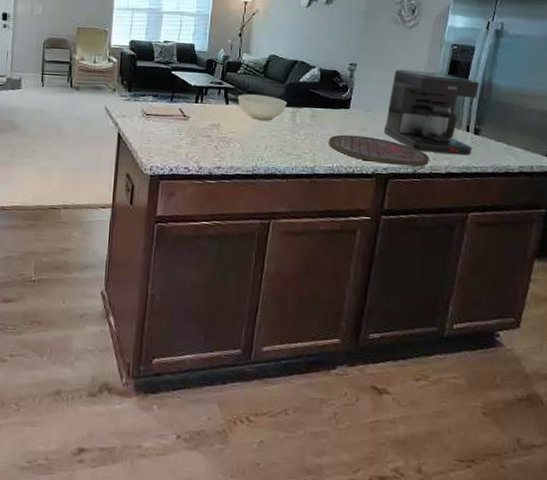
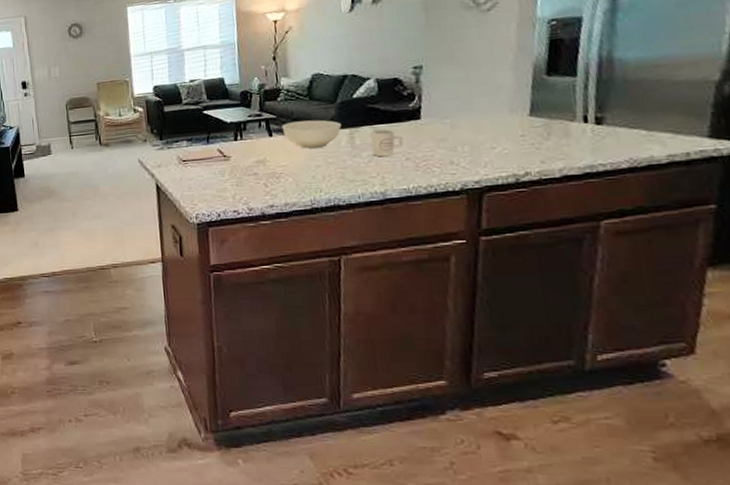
mug: none [308,113,334,137] -> present [370,129,404,157]
cutting board: present [329,134,429,168] -> none [399,147,536,178]
coffee maker: present [383,69,480,156] -> none [468,56,596,156]

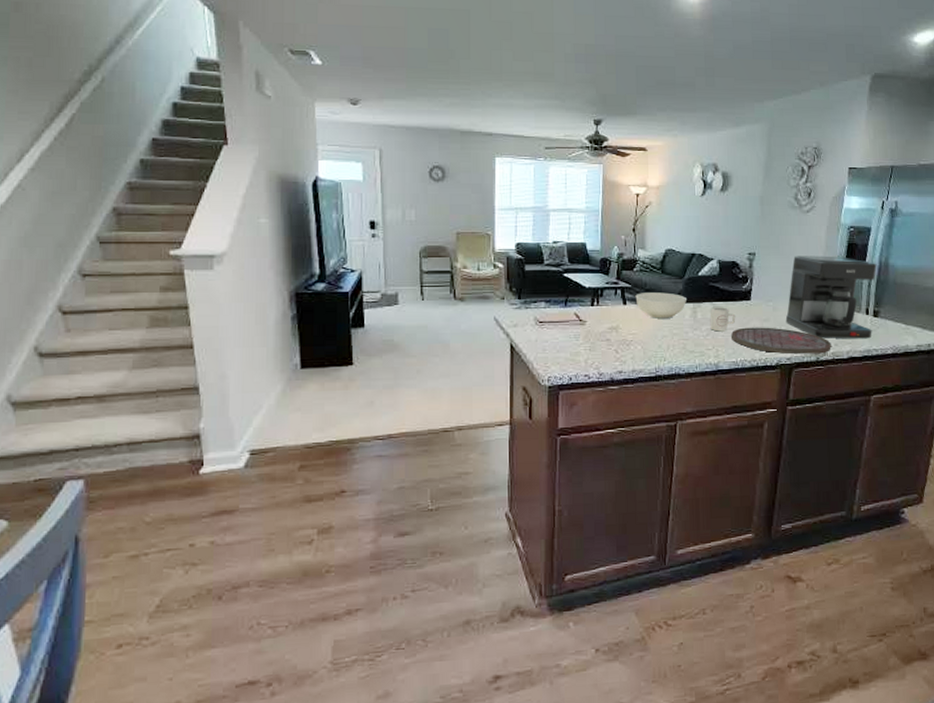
cutting board: none [399,147,536,178] -> present [731,327,831,355]
coffee maker: none [468,56,596,156] -> present [785,256,877,339]

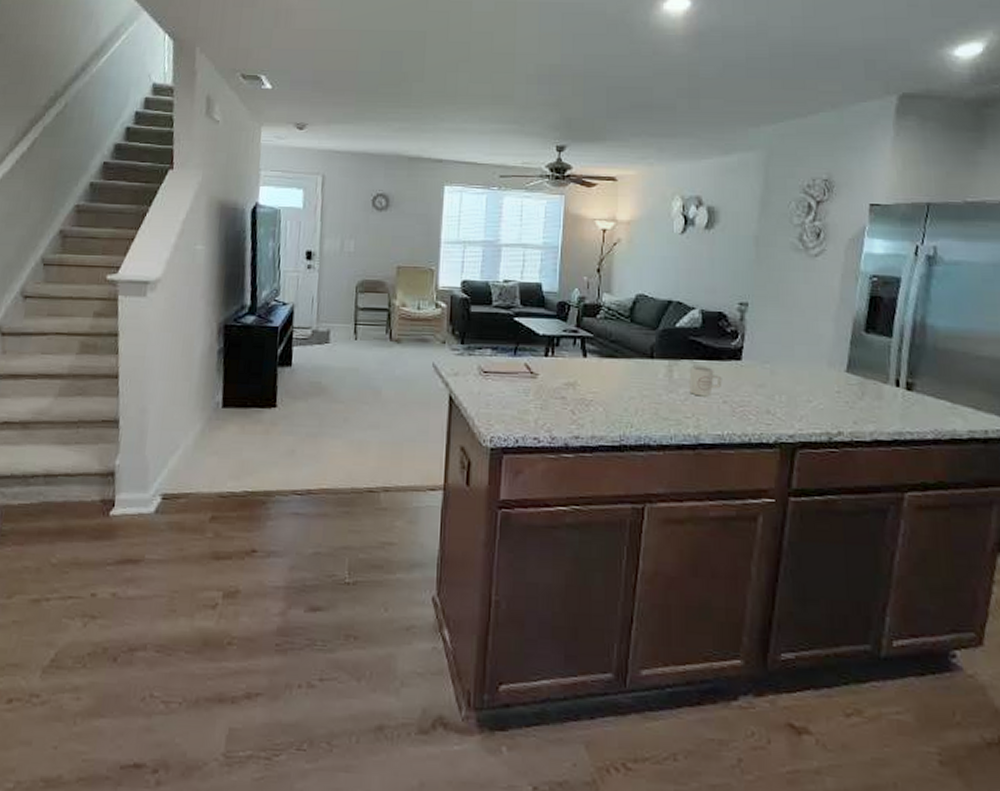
bowl: present [635,292,686,319] -> none [598,344,660,377]
cutting board: present [731,327,831,355] -> none [716,393,849,435]
coffee maker: present [785,256,877,339] -> none [787,308,910,418]

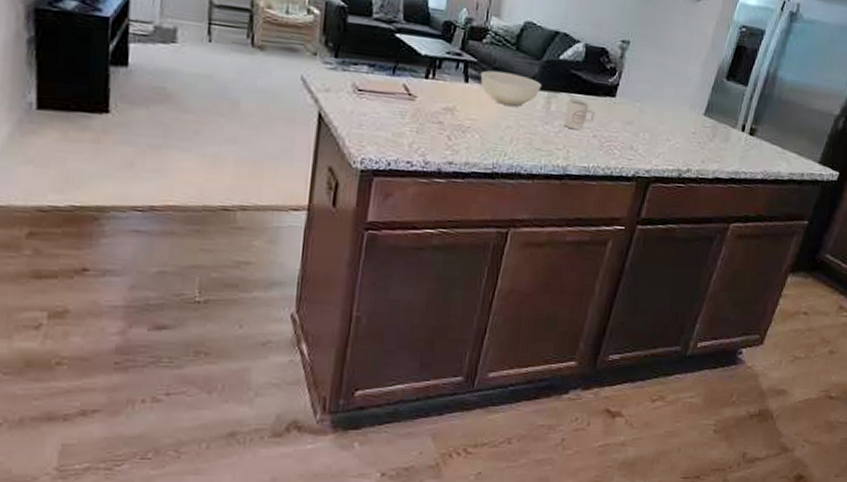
bowl: none [598,344,660,377] -> present [480,70,541,107]

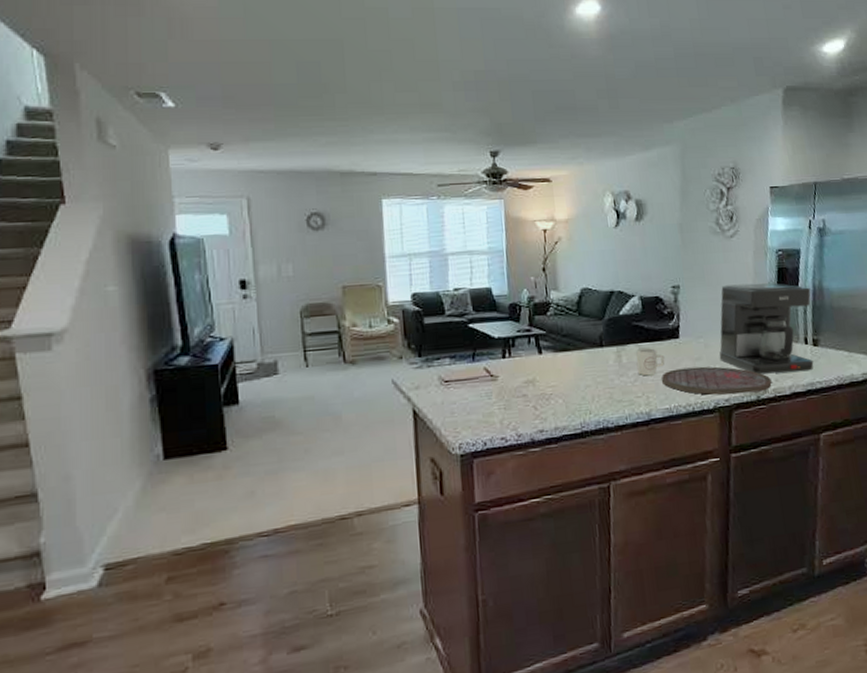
bowl: present [480,70,541,107] -> none [551,336,609,367]
cutting board: none [587,128,698,171] -> present [662,366,772,396]
coffee maker: none [651,51,764,160] -> present [719,283,814,375]

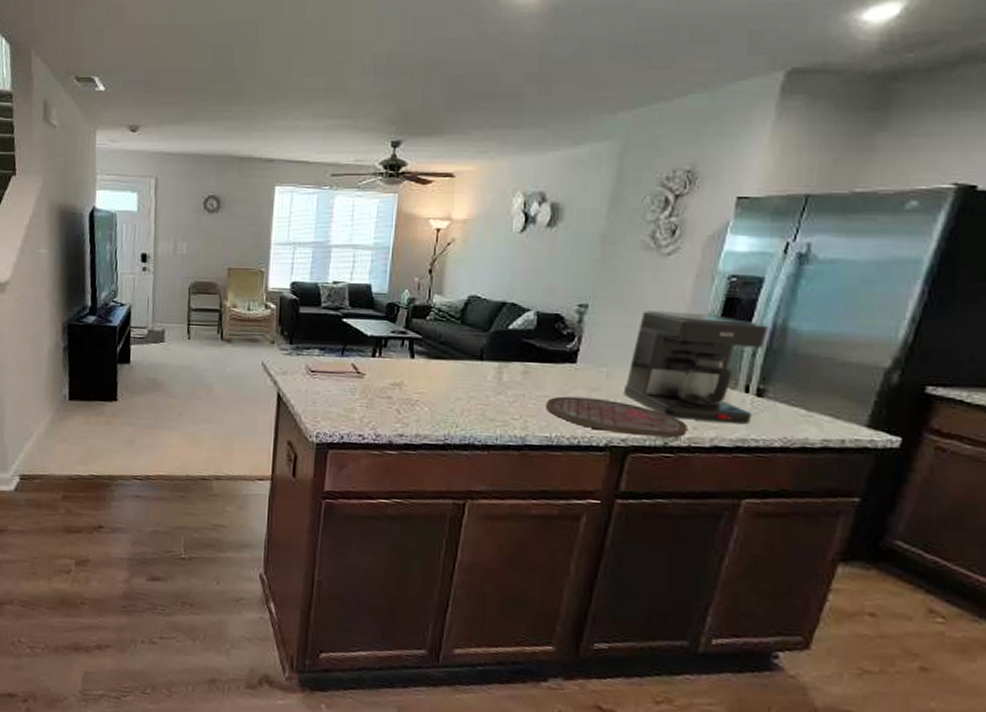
mug: present [636,348,665,376] -> none [518,368,554,399]

